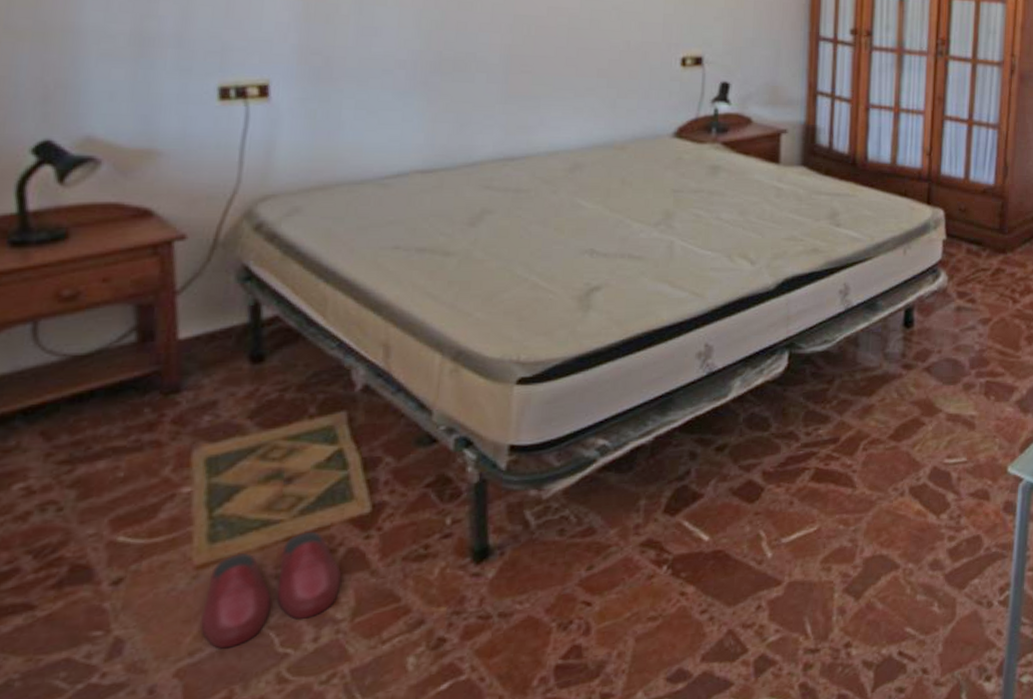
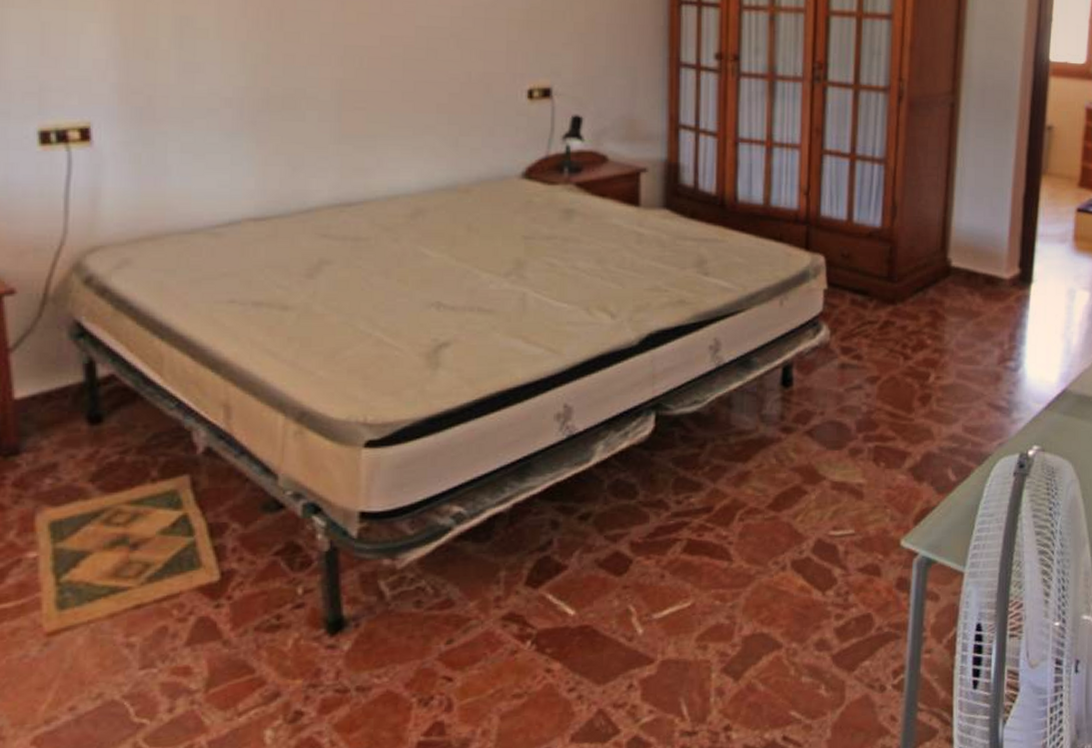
slippers: present [199,531,342,649] -> none [54,599,194,718]

